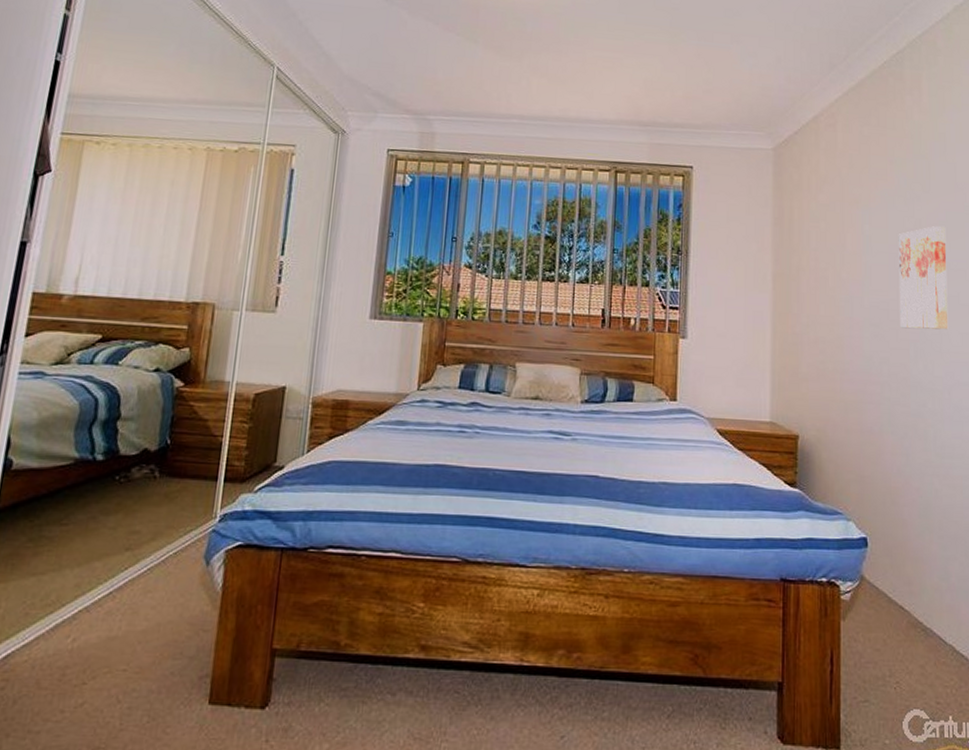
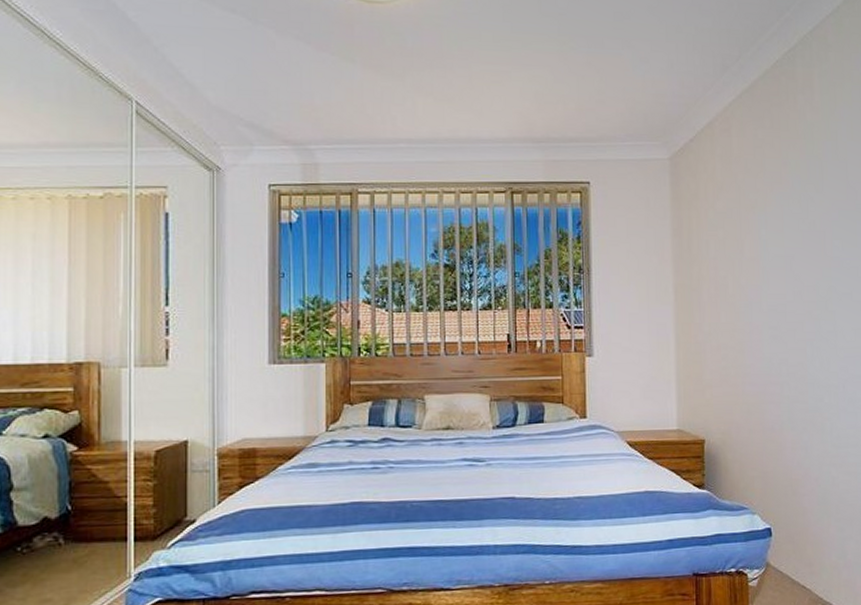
wall art: present [898,226,949,330] -> none [793,226,842,329]

